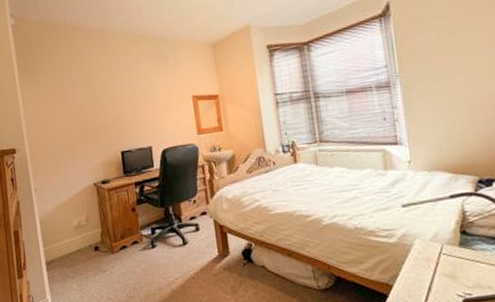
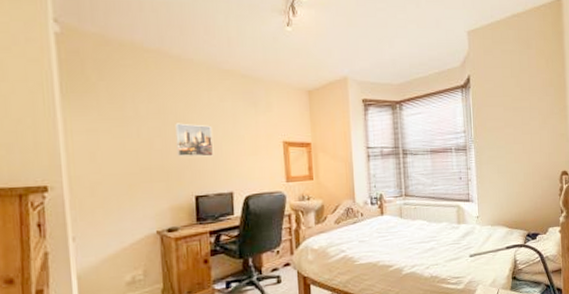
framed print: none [101,87,134,118] -> present [175,123,214,157]

